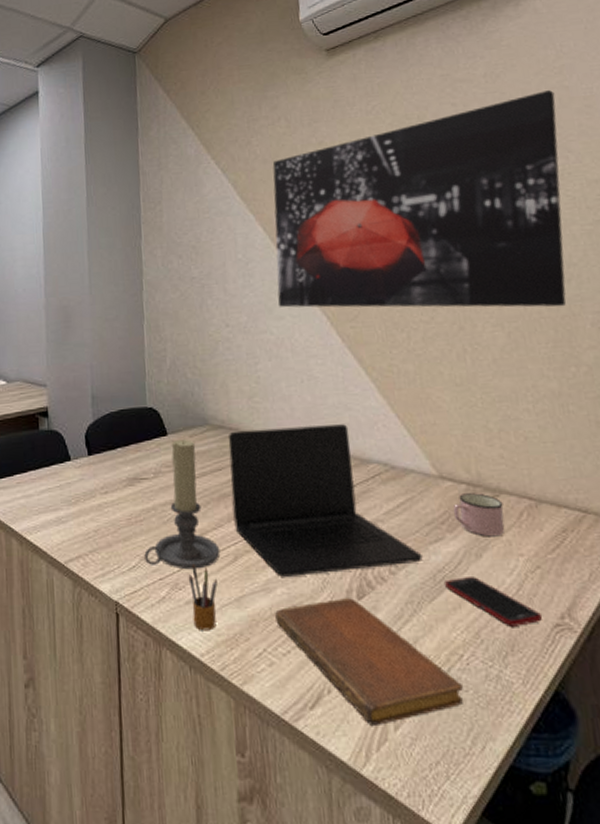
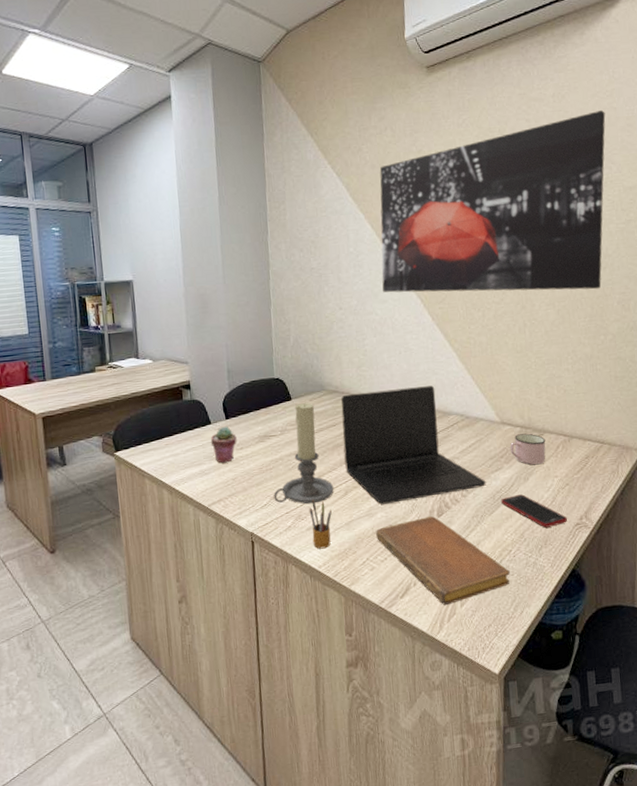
potted succulent: none [69,463,101,510] -> present [210,426,237,464]

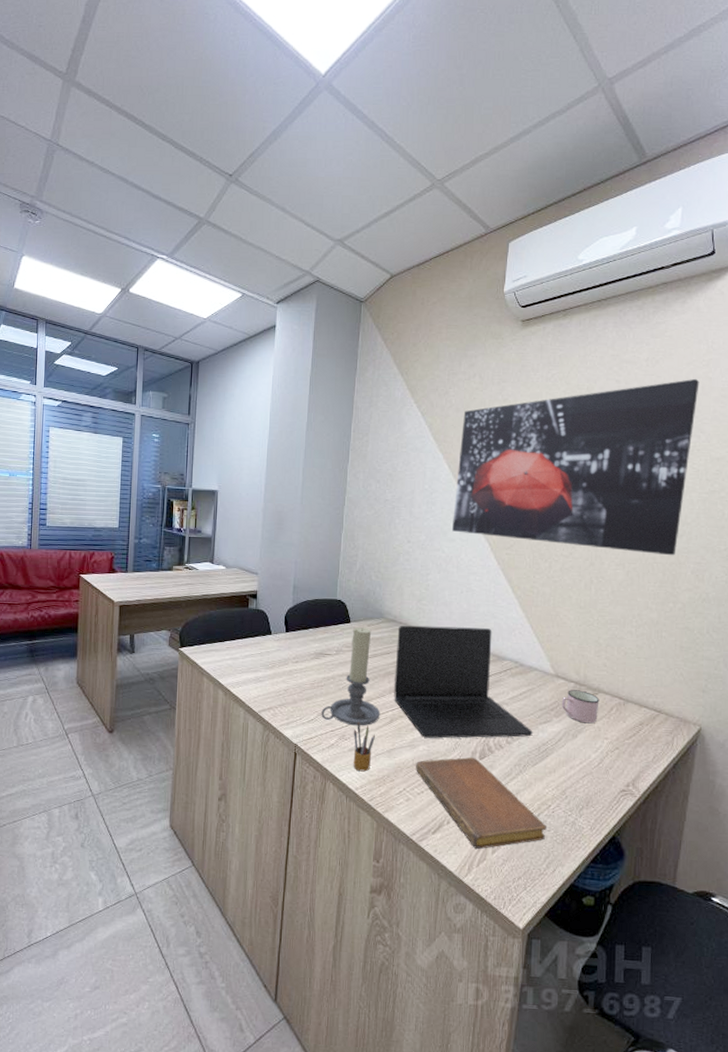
potted succulent: present [210,426,237,464] -> none [268,638,294,674]
cell phone: present [501,494,567,528] -> none [546,750,613,789]

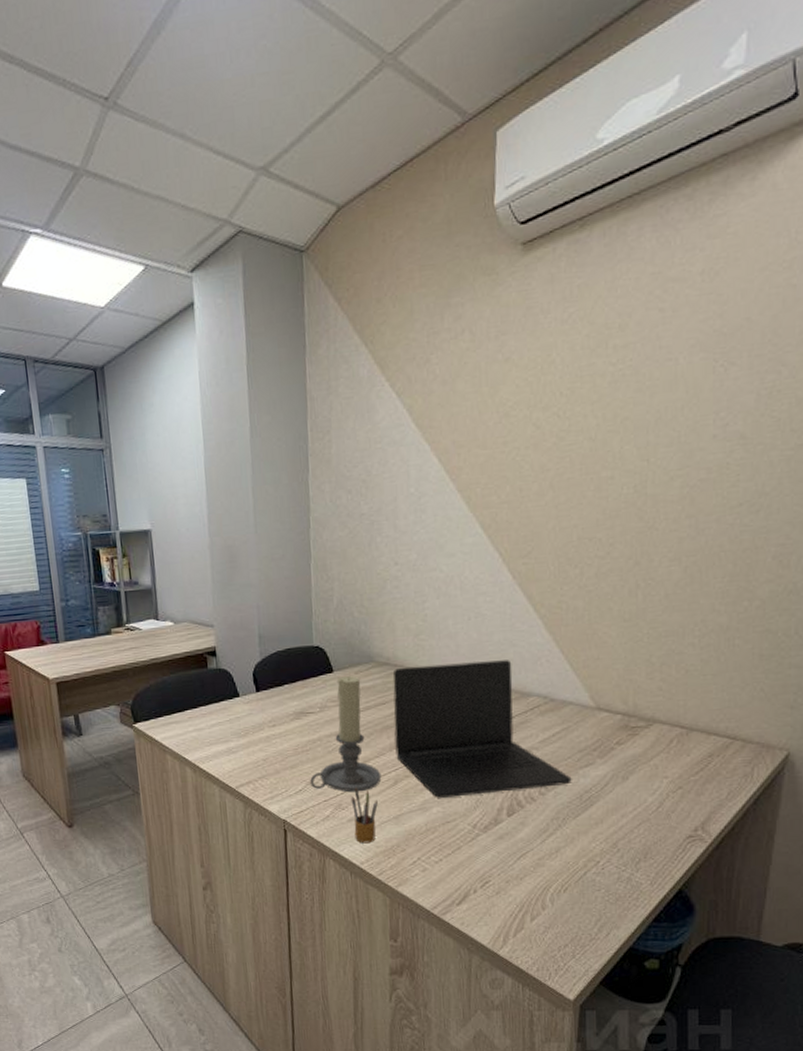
notebook: present [416,757,546,849] -> none [430,815,596,917]
wall art: present [452,378,700,556] -> none [449,289,779,544]
mug: present [561,690,600,724] -> none [606,722,655,762]

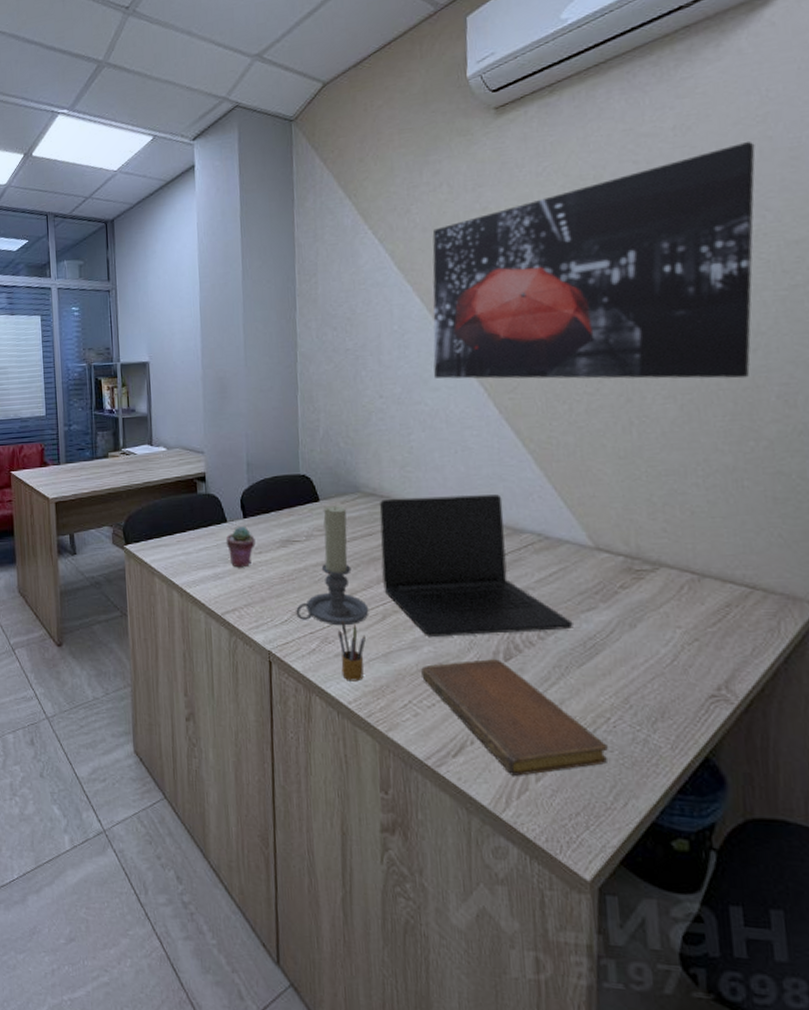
potted succulent: none [238,699,269,742] -> present [225,525,256,568]
notebook: none [430,815,596,917] -> present [421,659,608,776]
wall art: none [449,289,779,544] -> present [432,140,756,379]

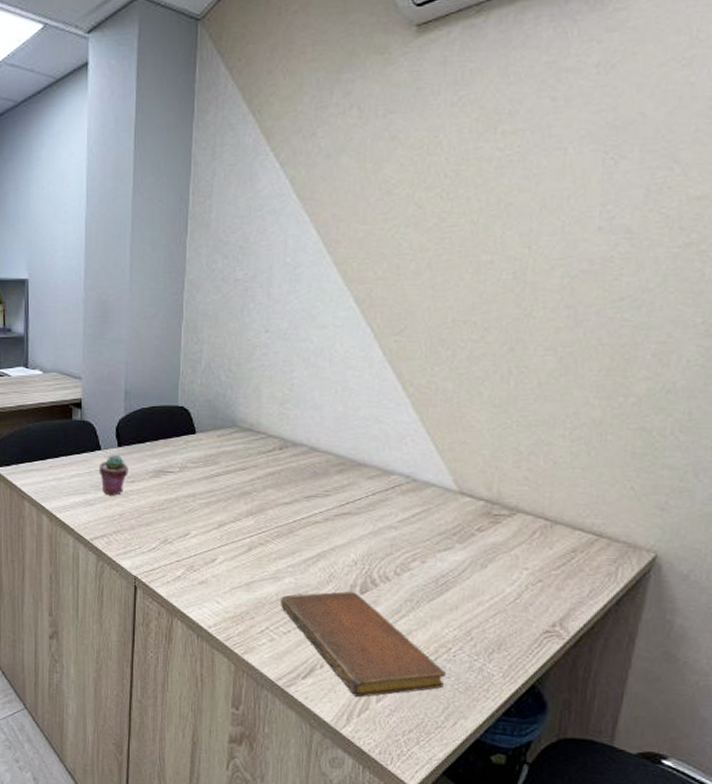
candle holder: present [296,506,369,626] -> none [164,439,236,556]
pencil box: present [339,619,366,682] -> none [204,549,230,608]
laptop: present [379,494,574,637] -> none [252,434,429,569]
wall art: present [432,140,756,379] -> none [323,85,676,335]

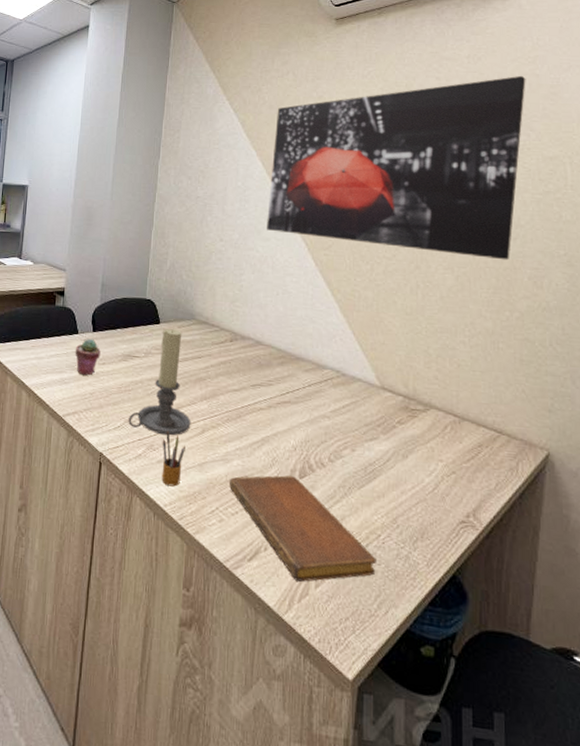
candle holder: none [164,439,236,556] -> present [128,329,191,436]
pencil box: none [204,549,230,608] -> present [161,429,185,487]
wall art: none [323,85,676,335] -> present [267,75,526,260]

